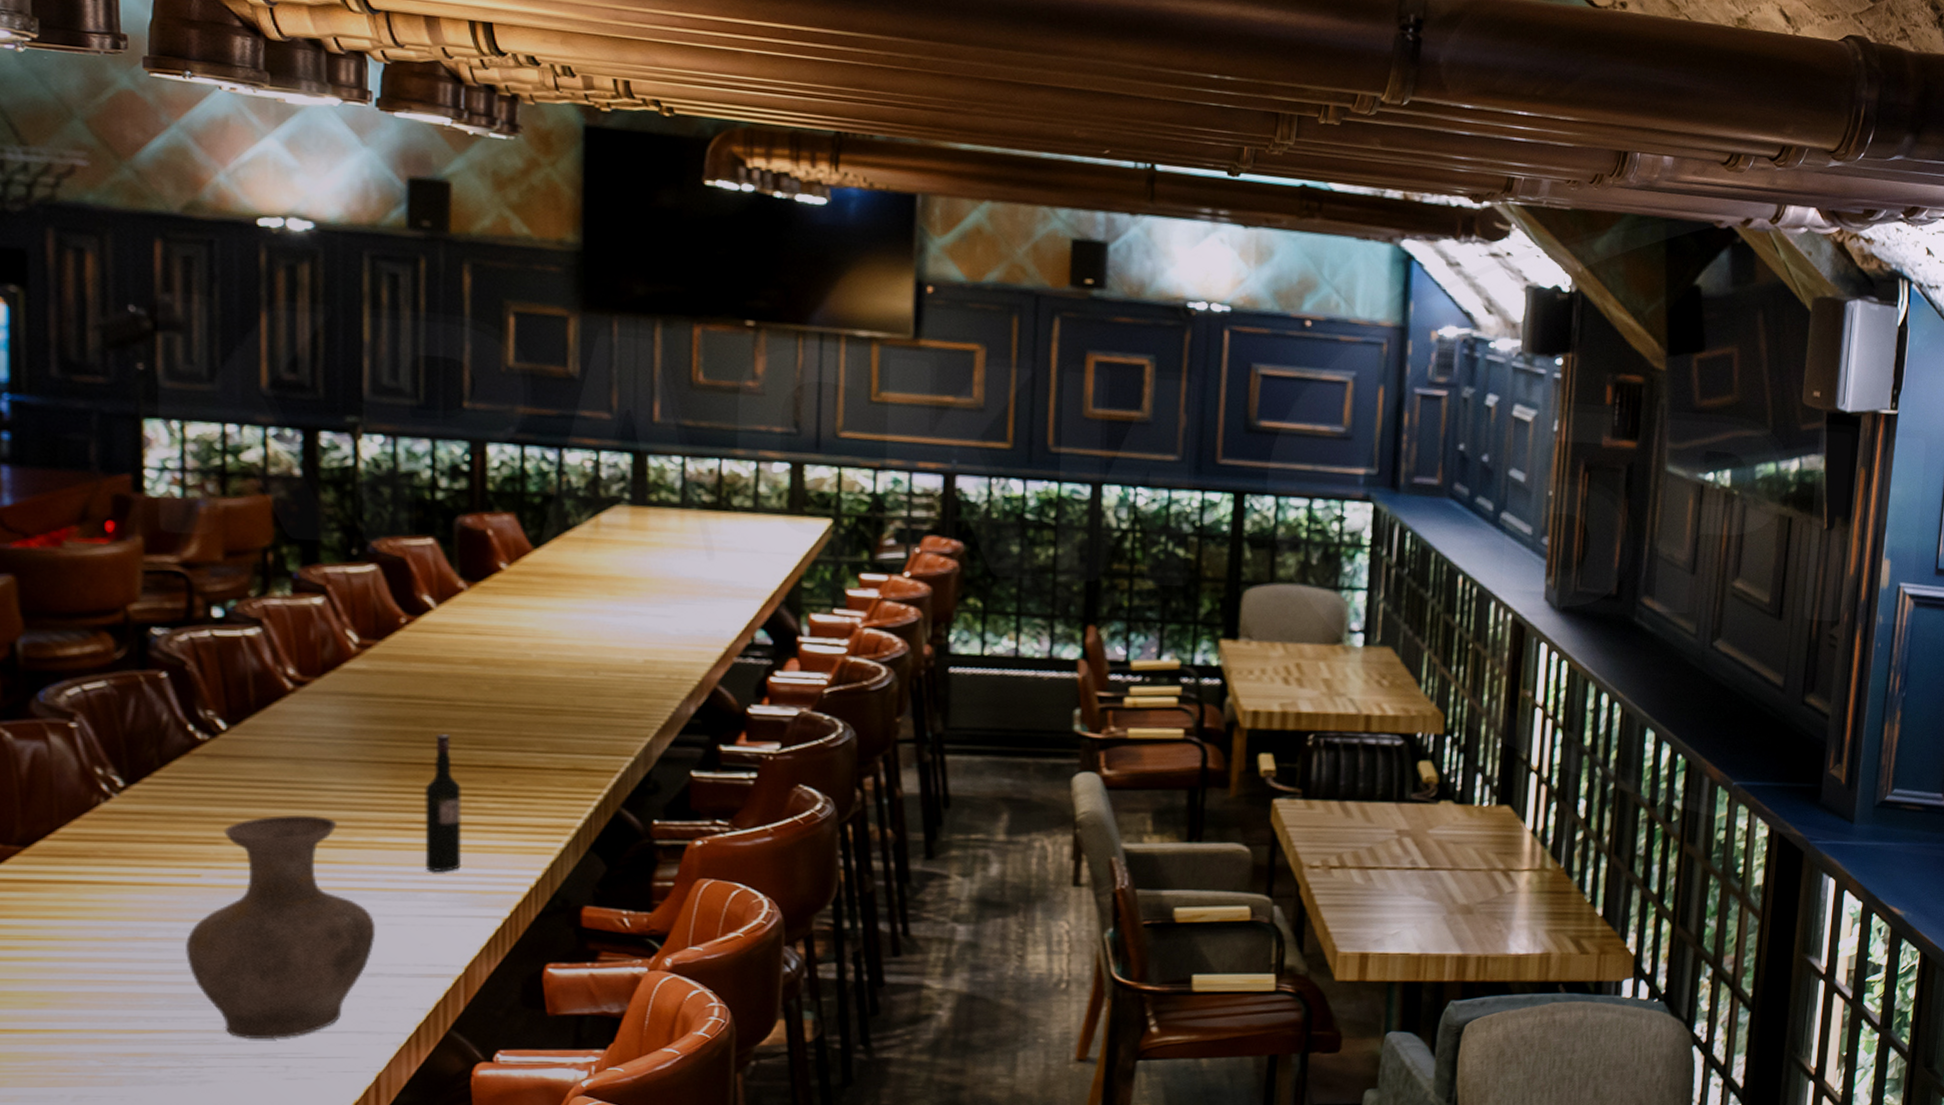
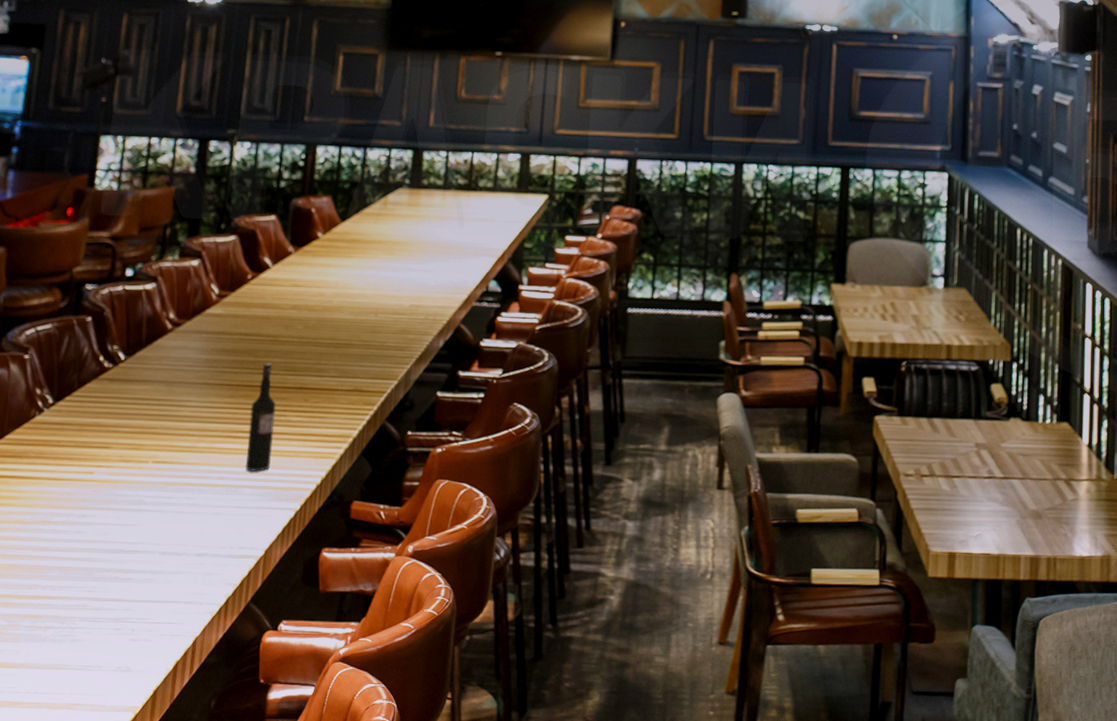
vase: present [186,815,376,1038] -> none [76,426,207,606]

